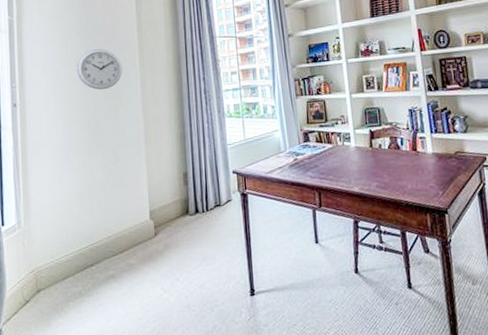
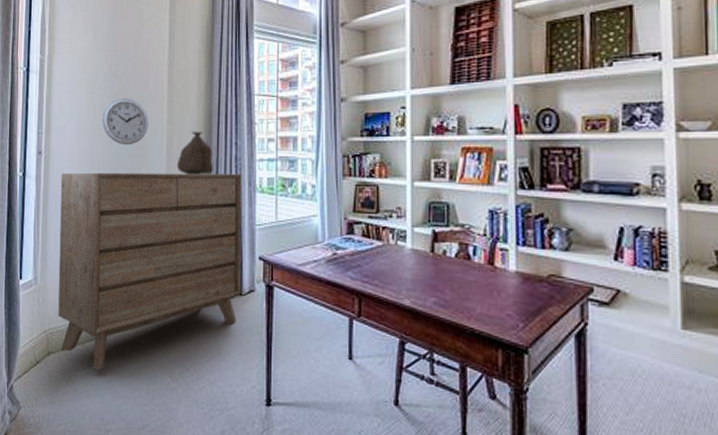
dresser: none [38,103,219,298] -> present [58,172,242,371]
bag: none [151,71,185,110] -> present [176,131,213,175]

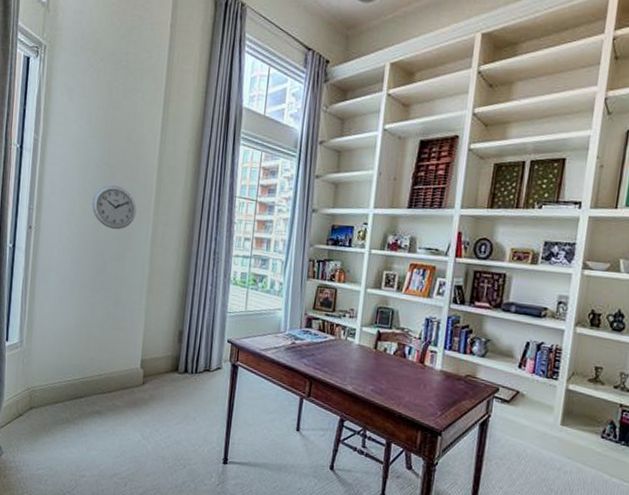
dresser: present [58,172,242,371] -> none [41,249,219,426]
bag: present [176,131,213,175] -> none [160,223,195,264]

